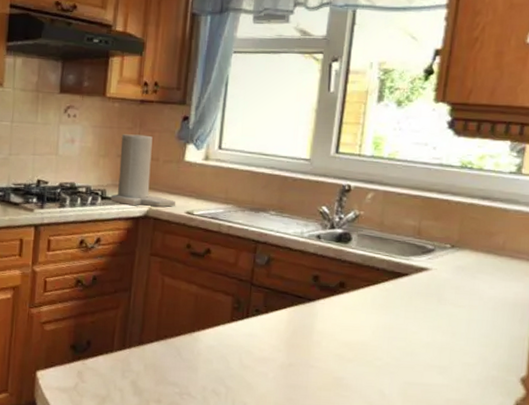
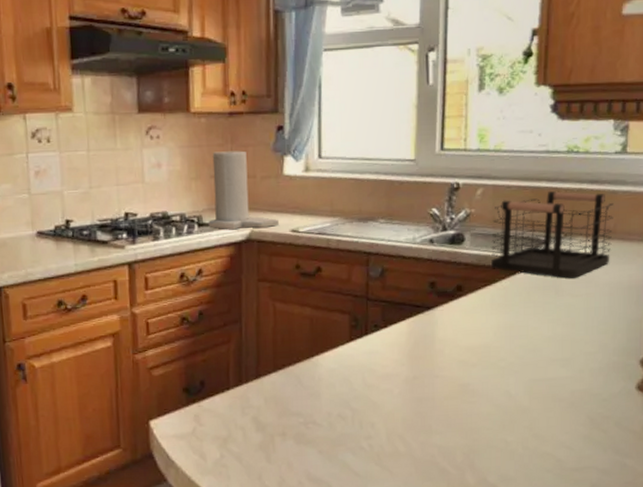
dish rack: none [375,203,504,289] -> present [491,191,613,279]

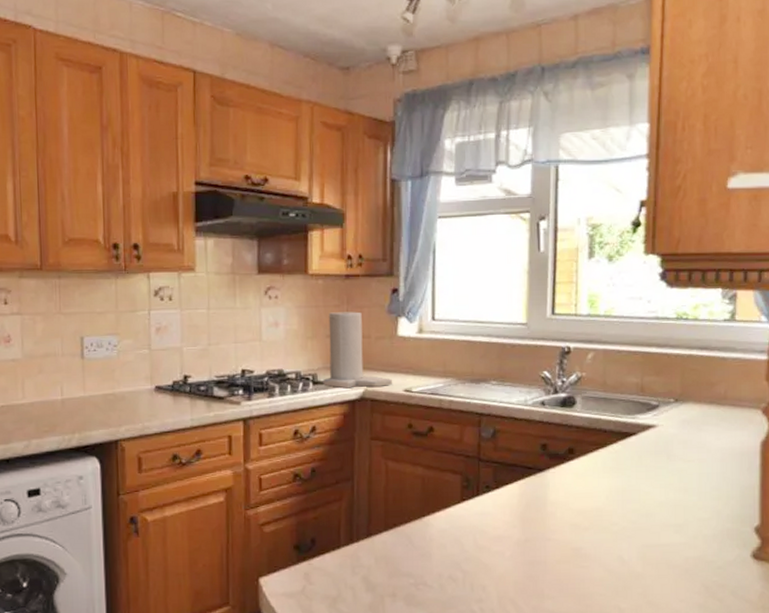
dish rack: present [491,191,613,279] -> none [602,357,724,443]

